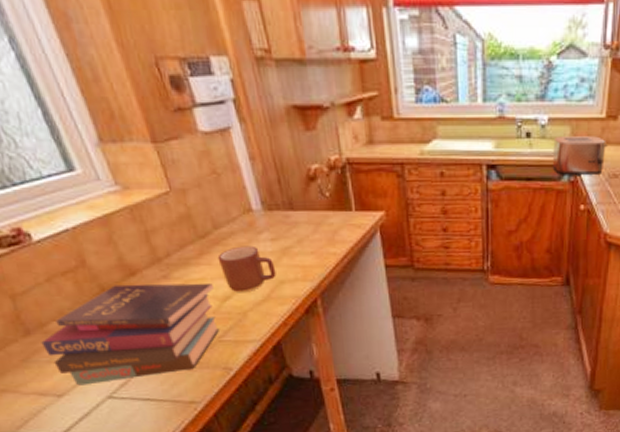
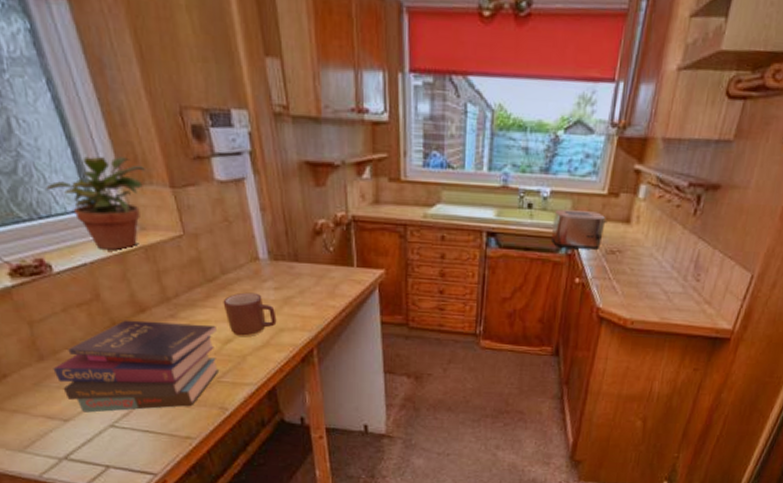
potted plant: none [17,114,124,213] -> present [45,156,145,250]

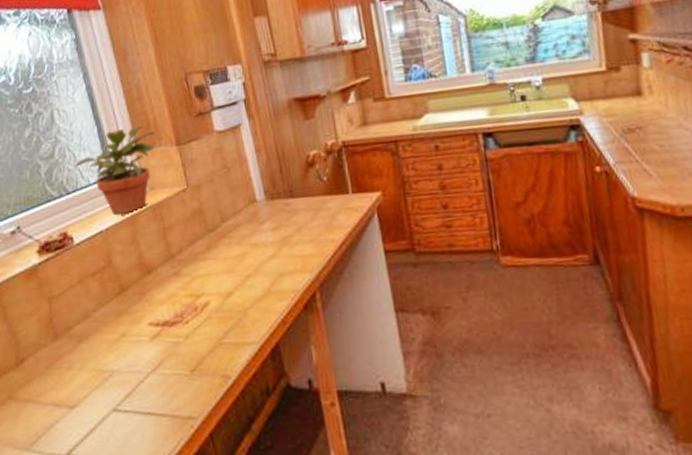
books: present [53,320,220,413] -> none [65,278,221,396]
mug: present [223,292,277,338] -> none [223,236,277,289]
toaster: present [550,209,607,251] -> none [551,90,616,138]

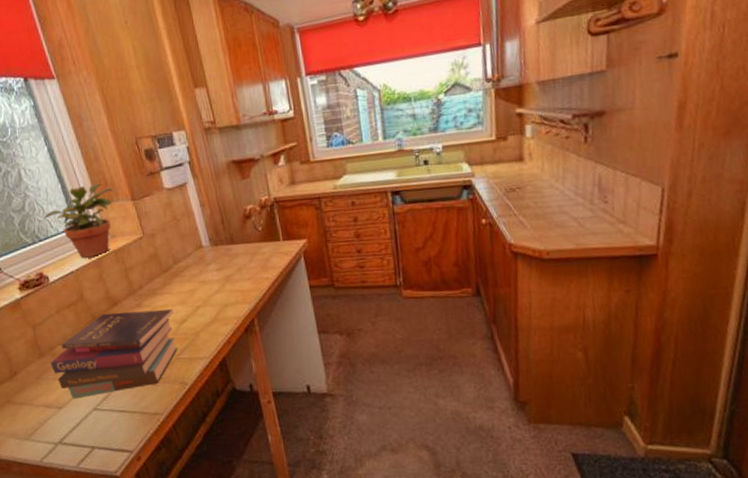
books: none [65,278,221,396] -> present [50,309,178,399]

